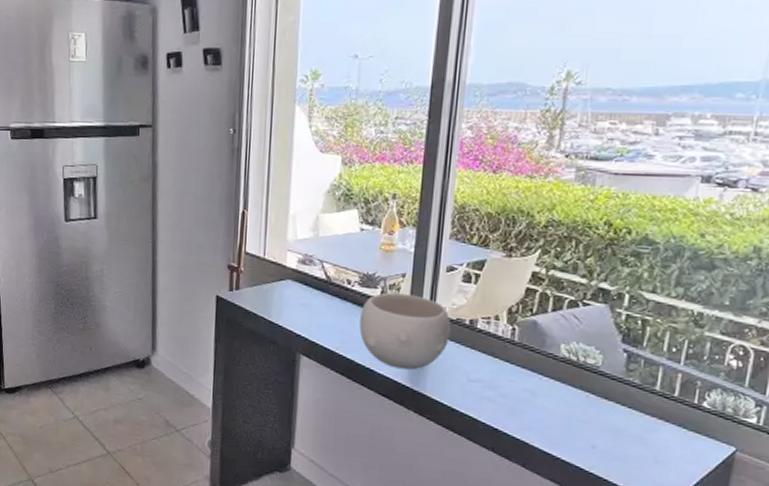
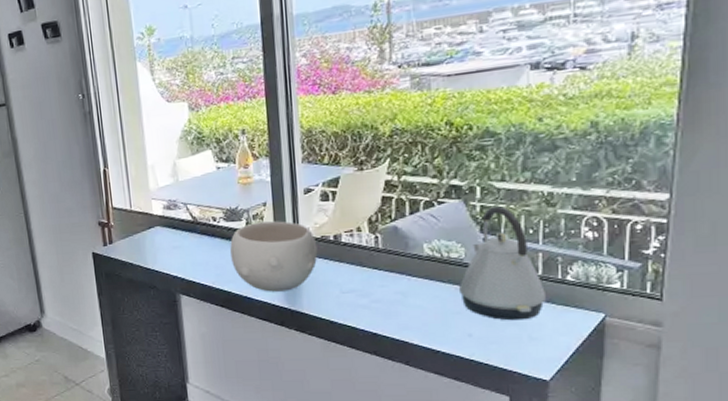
kettle: none [589,318,680,441] -> present [458,206,547,321]

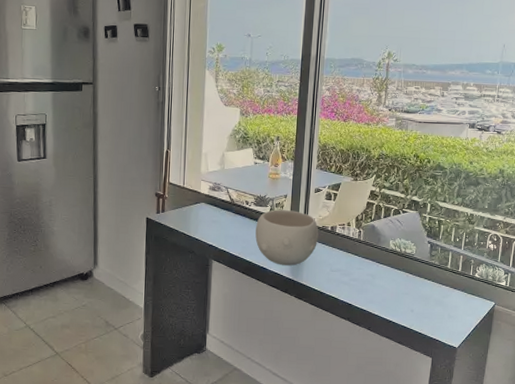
kettle: present [458,206,547,321] -> none [408,219,462,303]

